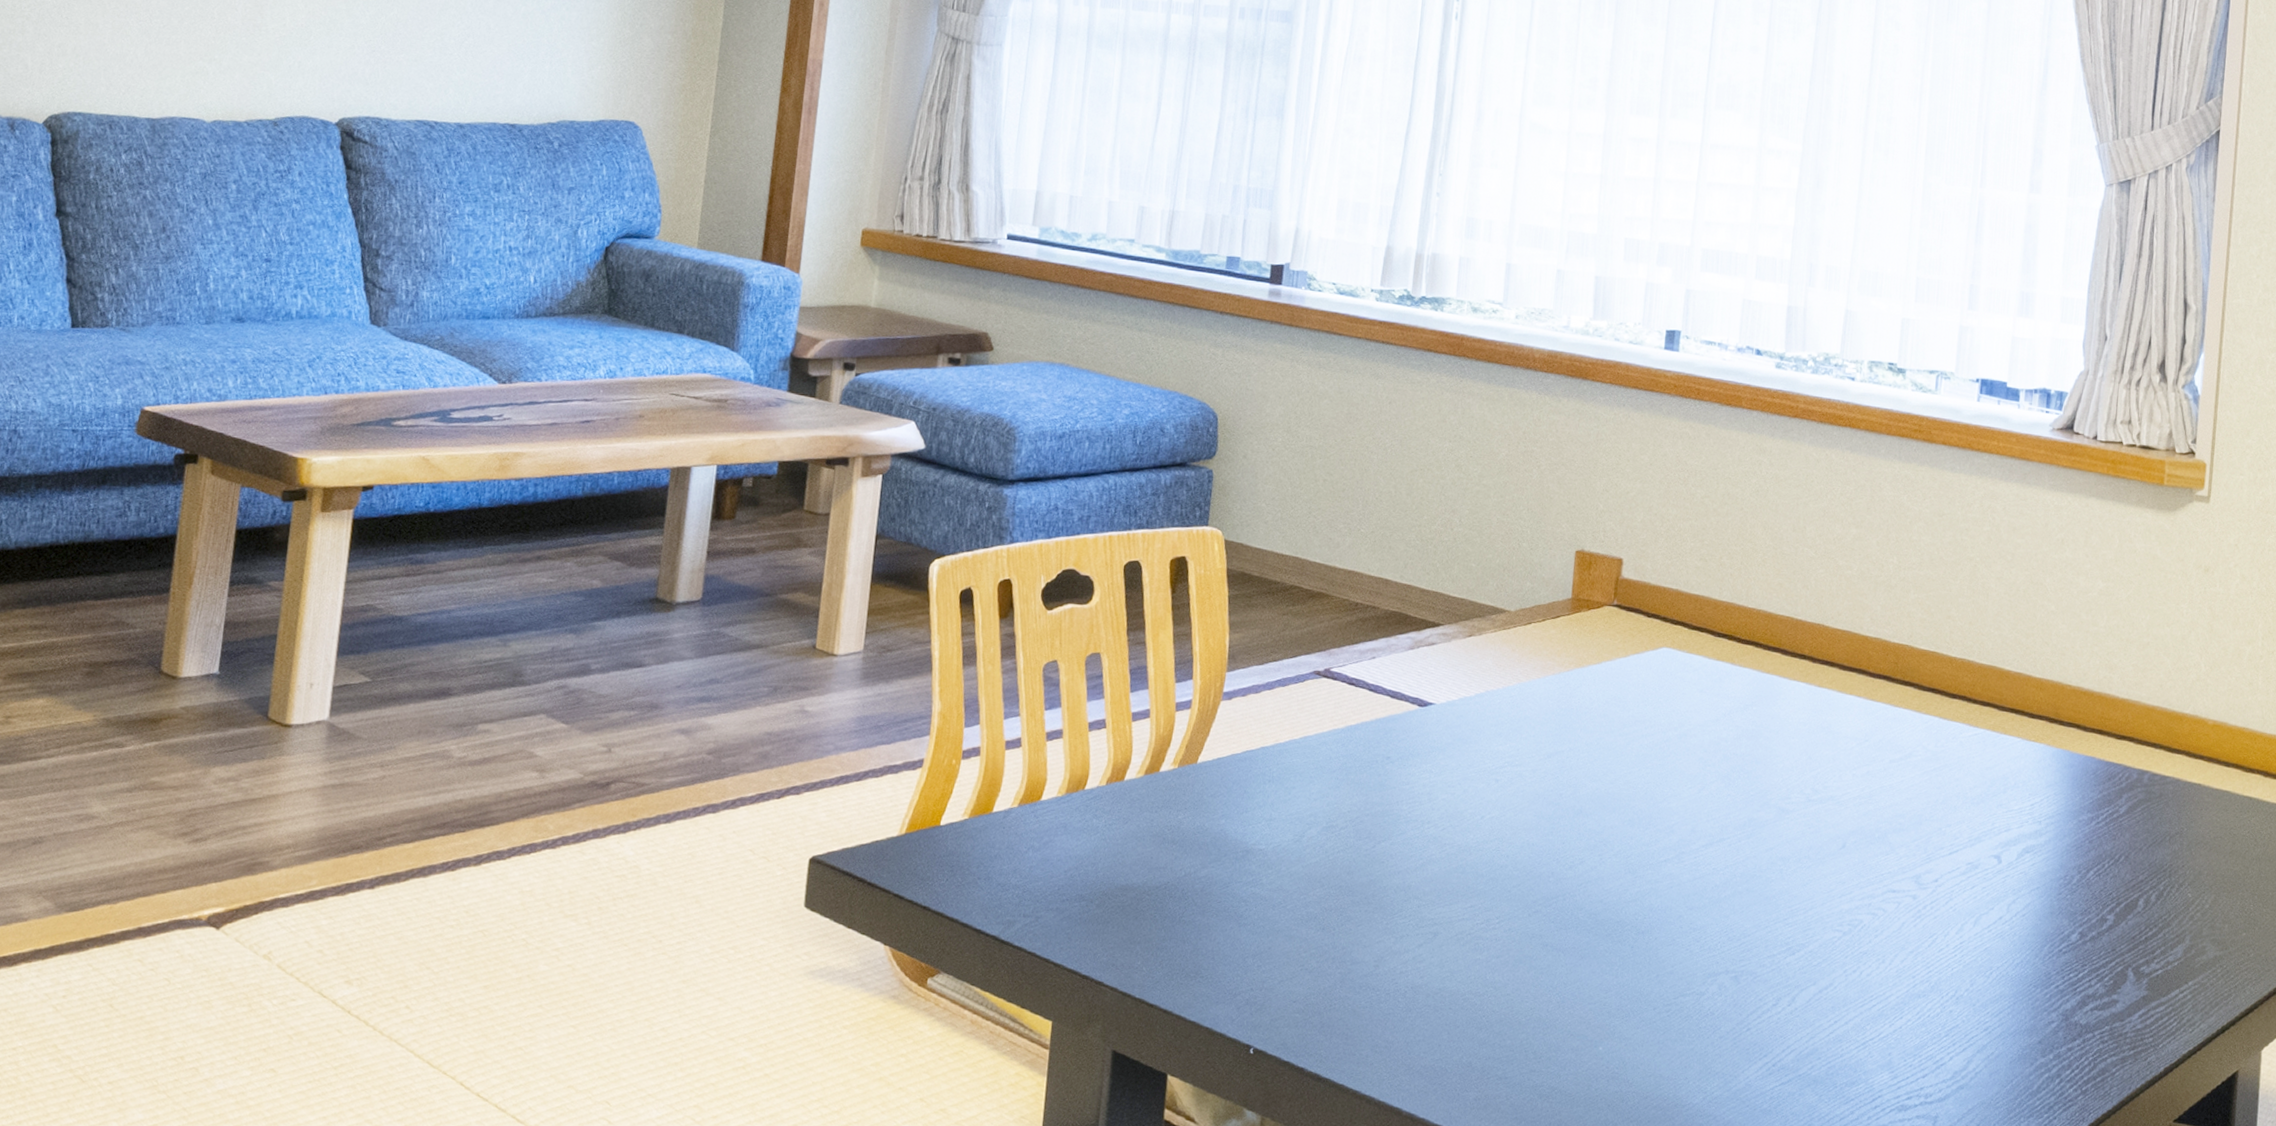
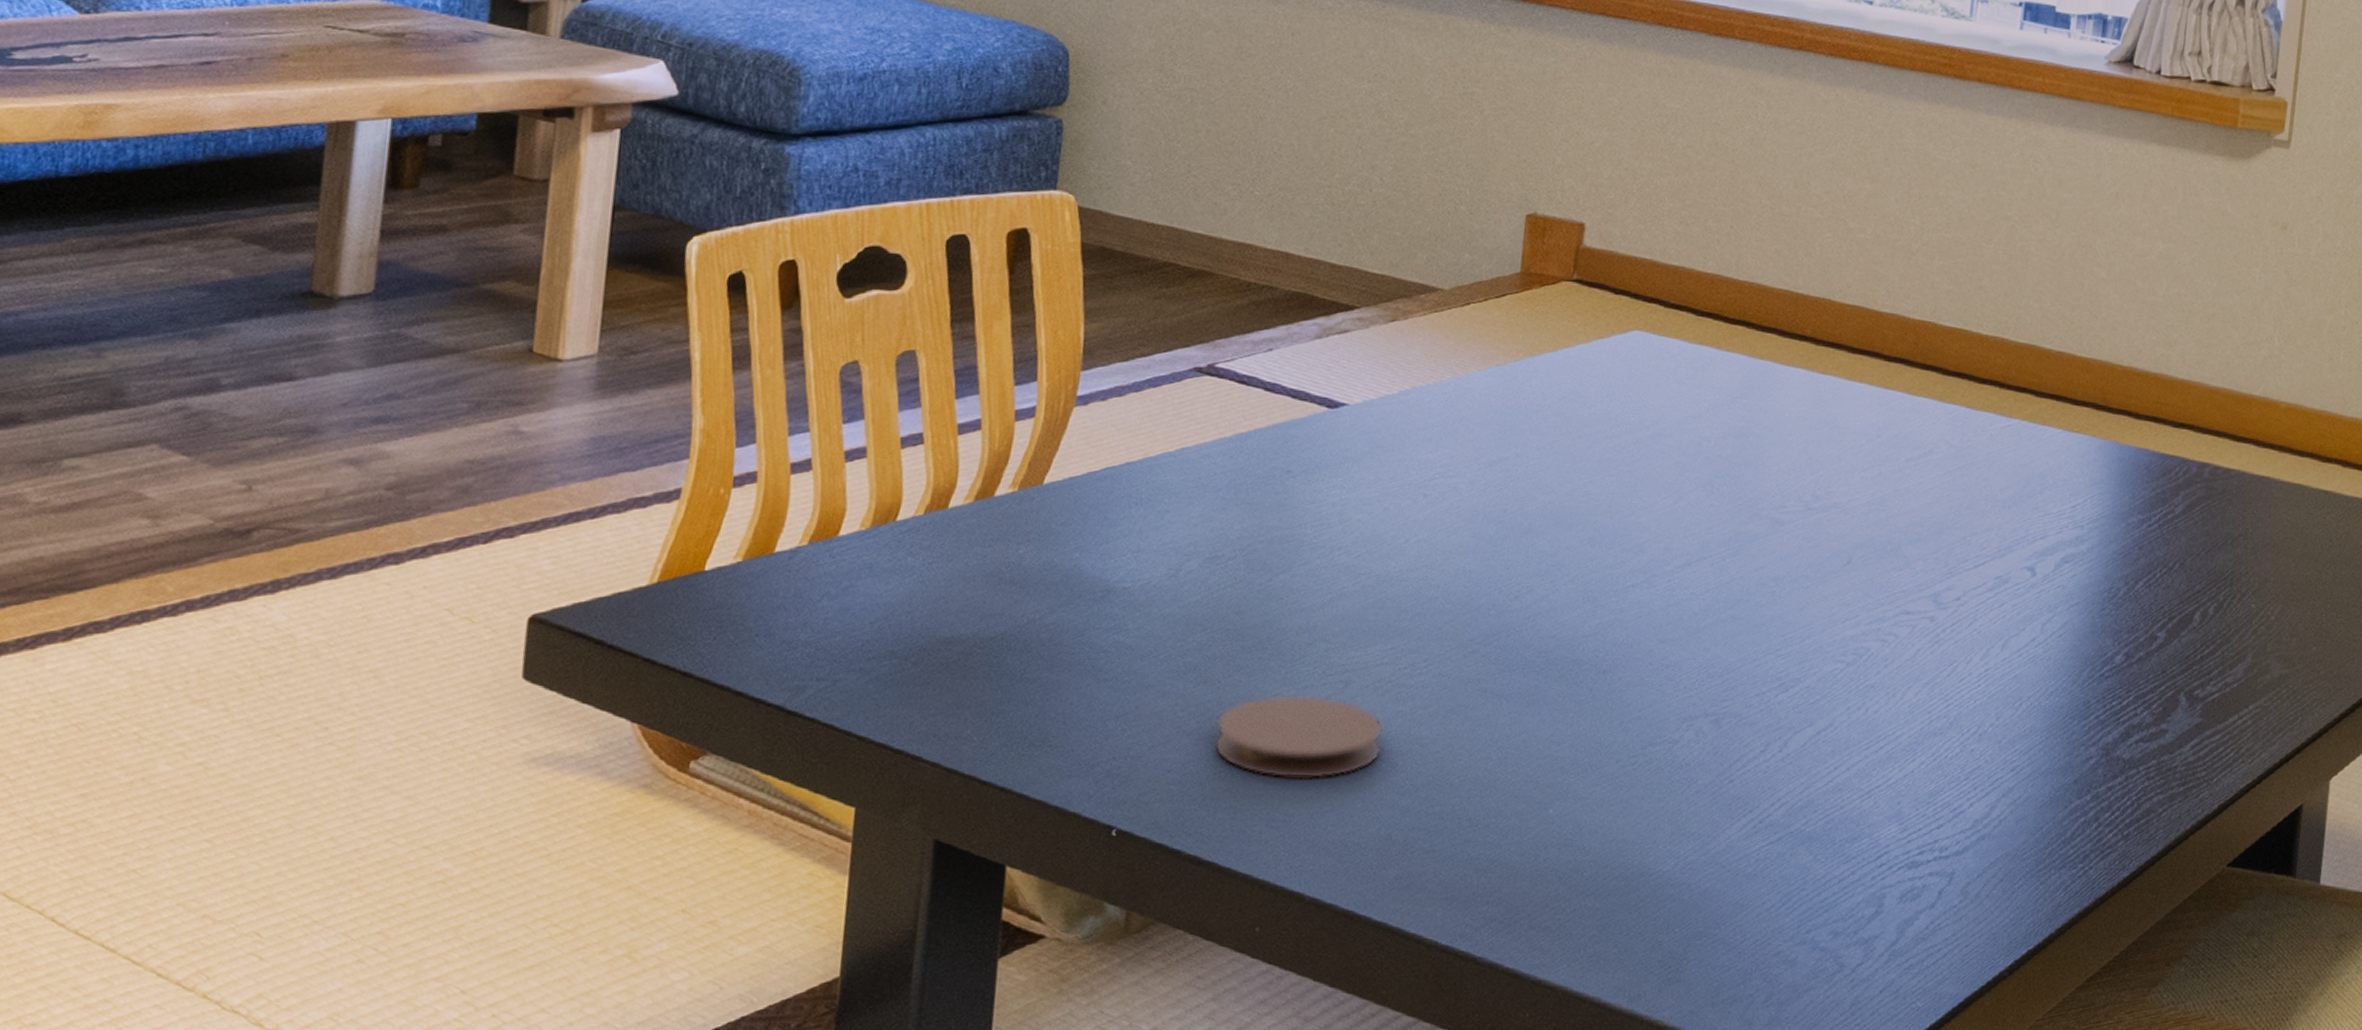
coaster: none [1330,941,1465,1014] -> present [1213,694,1384,779]

